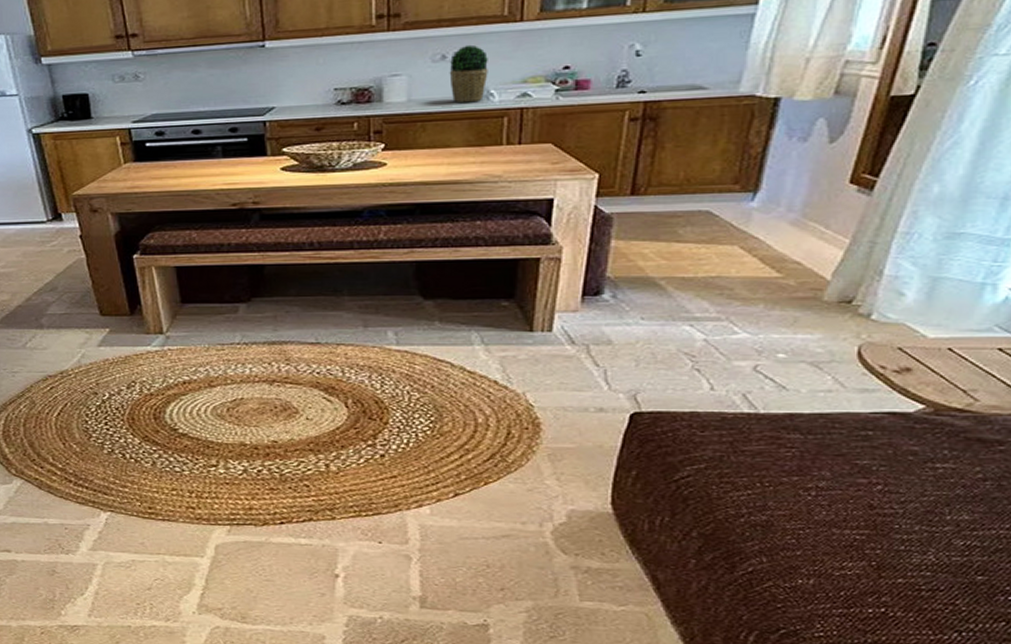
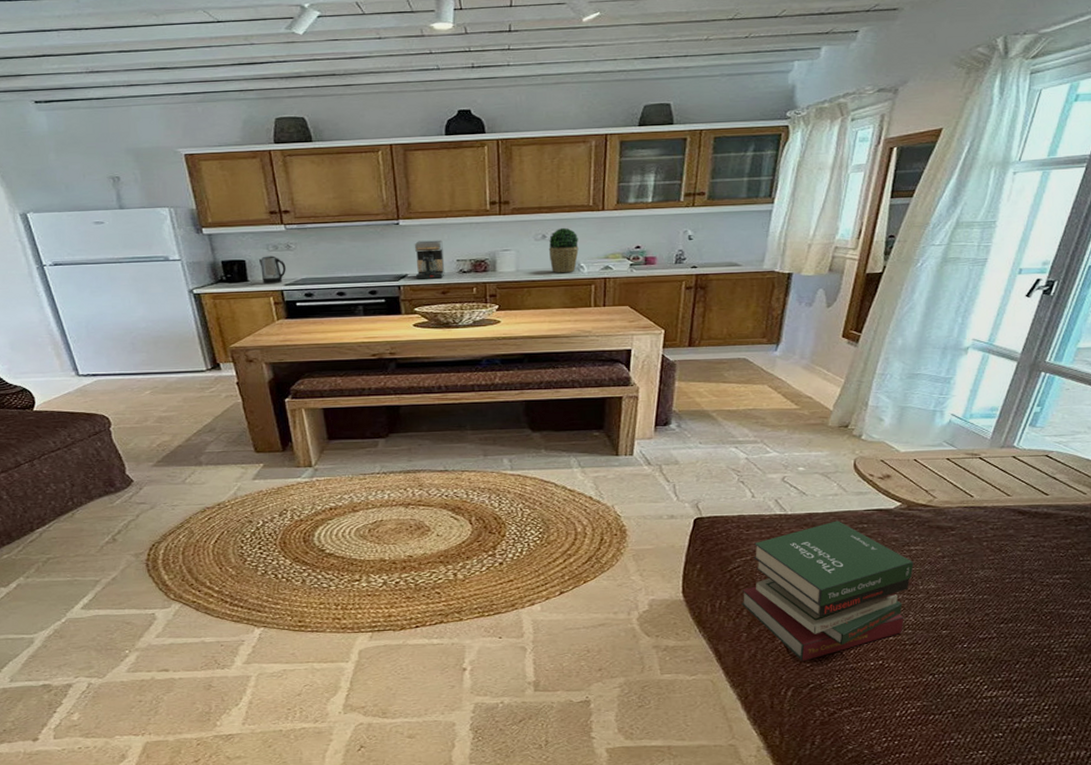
kettle: none [103,88,134,122] -> present [258,255,286,285]
coffee maker: none [282,64,320,113] -> present [414,240,445,280]
books: none [691,424,940,600] -> present [742,520,914,661]

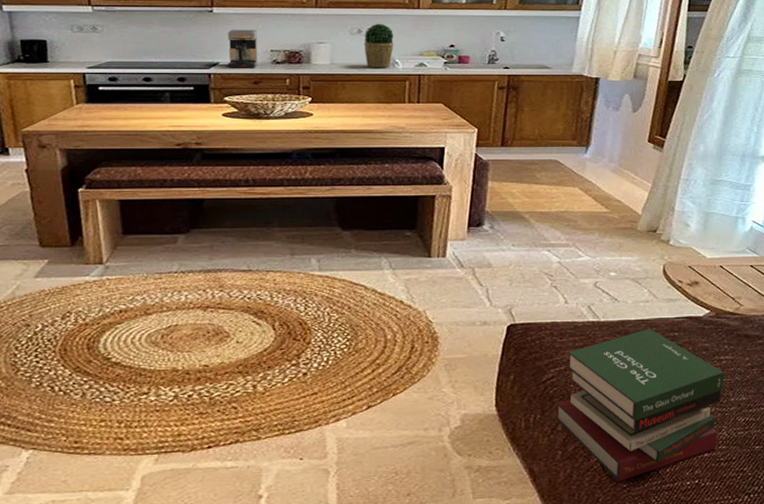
kettle: present [258,255,286,285] -> none [61,37,90,67]

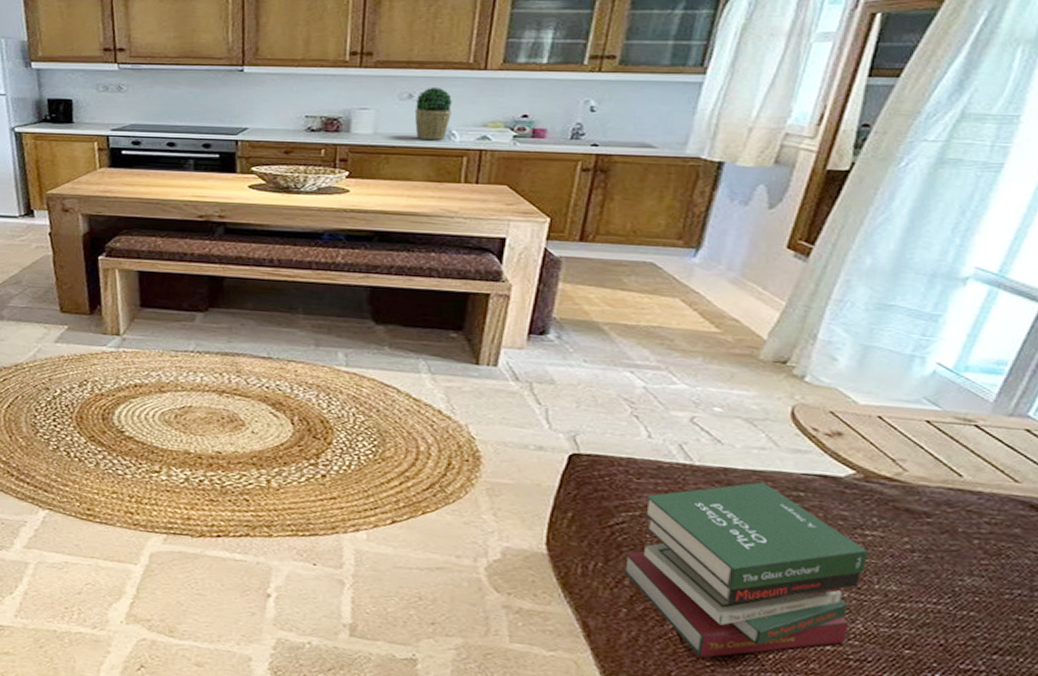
coffee maker: present [227,29,258,68] -> none [256,91,292,136]

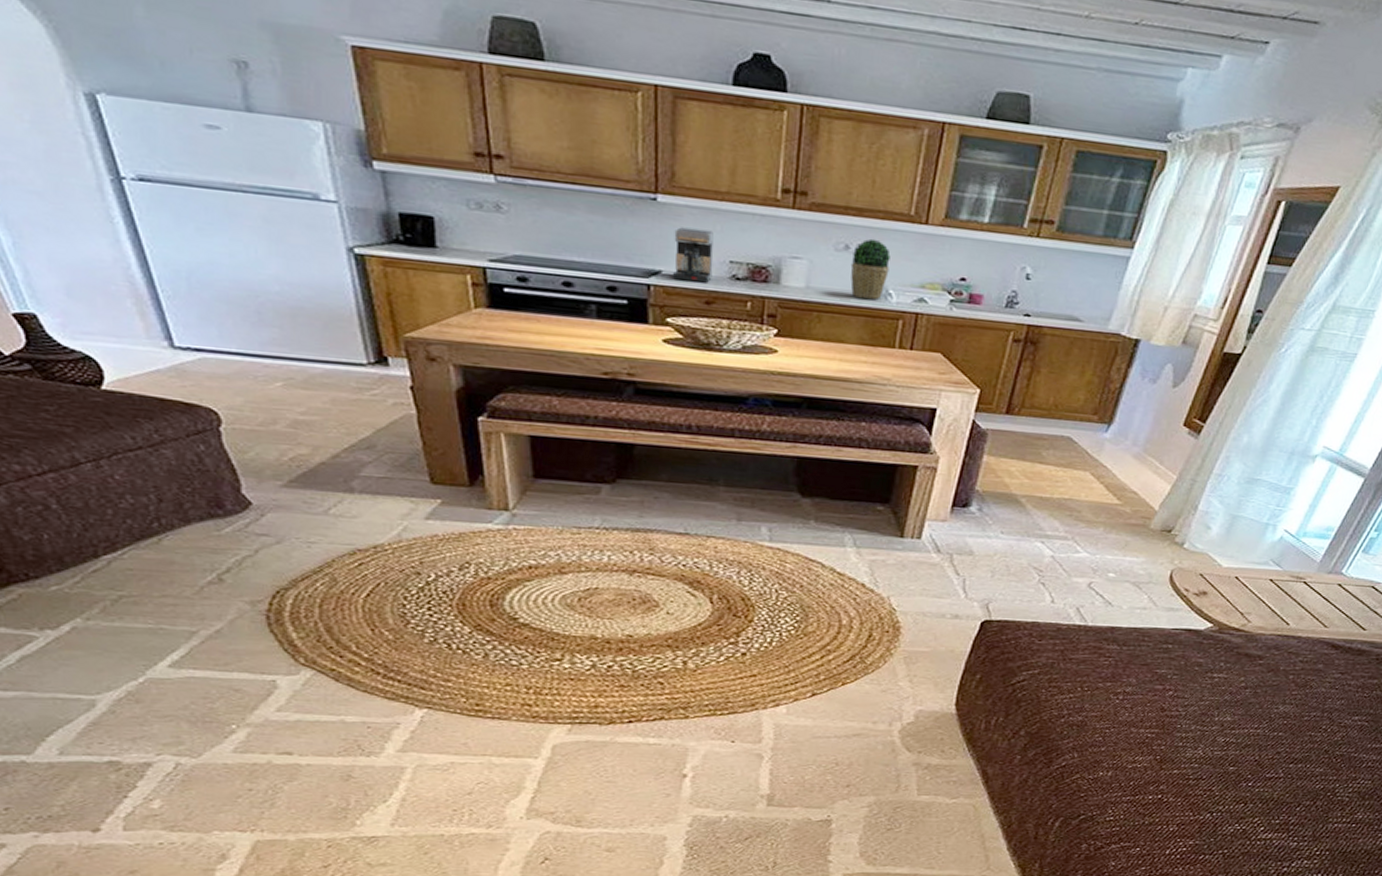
coffee maker: none [256,91,292,136] -> present [672,227,714,283]
books: present [623,482,868,658] -> none [1020,637,1214,790]

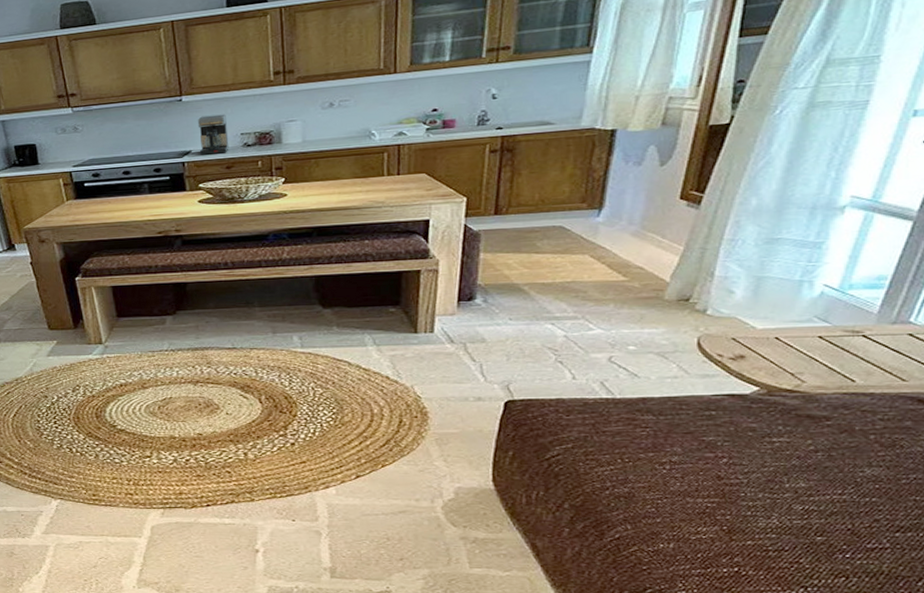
potted plant: present [850,238,891,300] -> none [336,93,369,143]

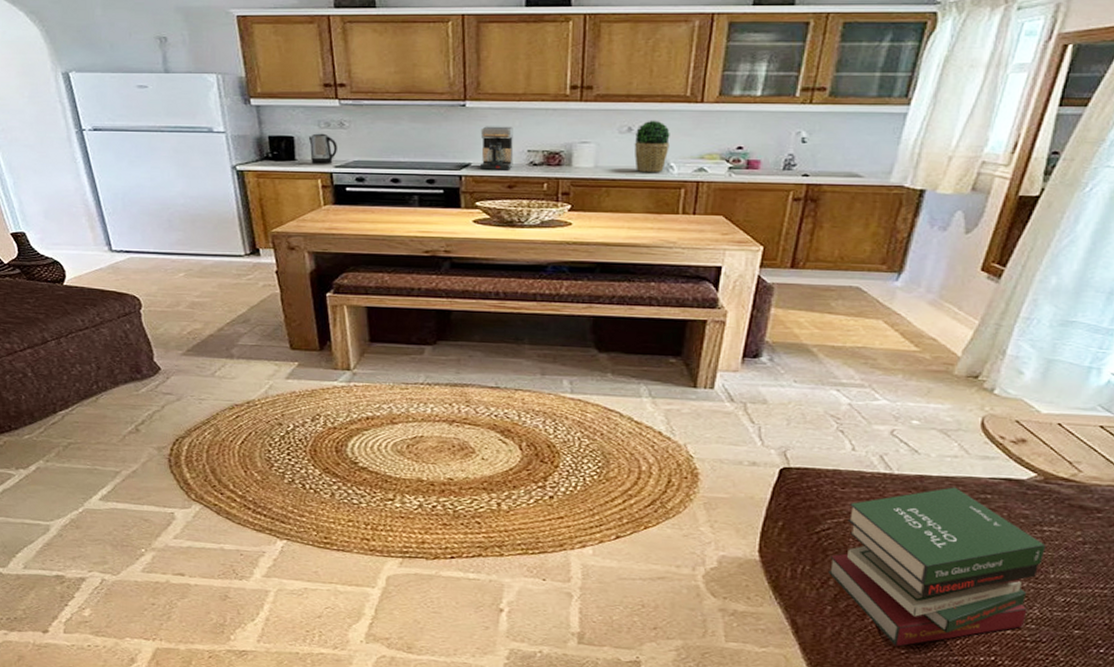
kettle: none [48,138,74,167] -> present [308,133,337,165]
potted plant: none [336,93,369,143] -> present [634,120,670,173]
books: none [562,406,777,563] -> present [828,487,1046,647]

